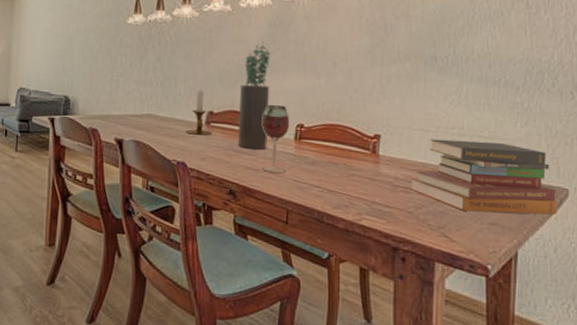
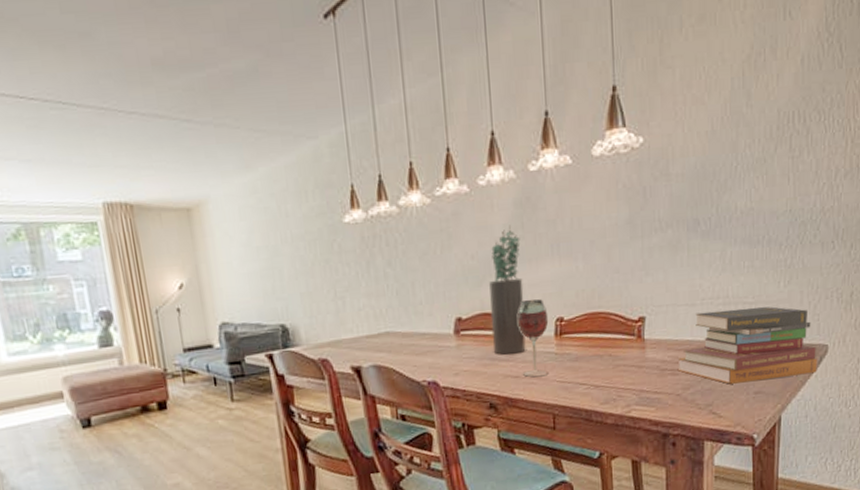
candlestick: present [185,90,212,135] -> none [432,294,463,349]

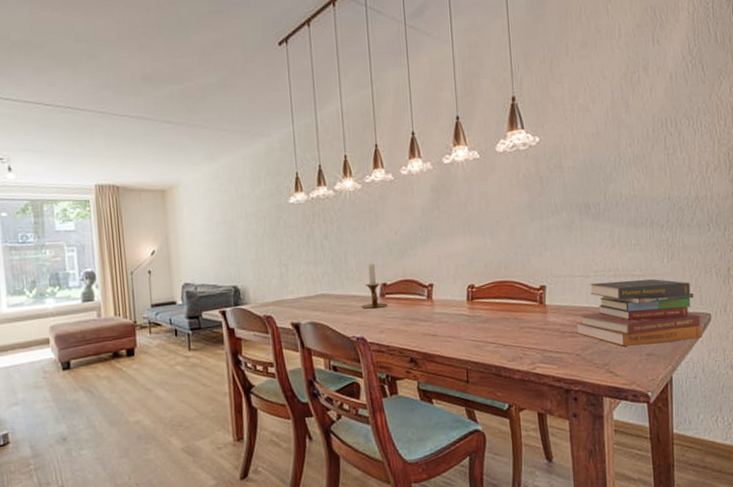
candlestick: none [432,294,463,349] -> present [361,263,388,309]
vase: present [489,225,526,356] -> none [410,206,442,317]
wineglass: present [518,299,549,378] -> none [435,268,462,336]

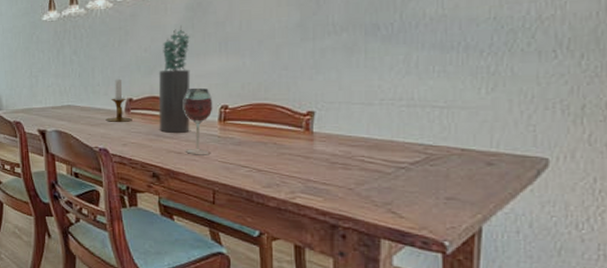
vase: none [410,206,442,317] -> present [158,25,191,134]
wineglass: none [435,268,462,336] -> present [184,87,213,155]
books: present [575,279,703,346] -> none [350,111,534,187]

